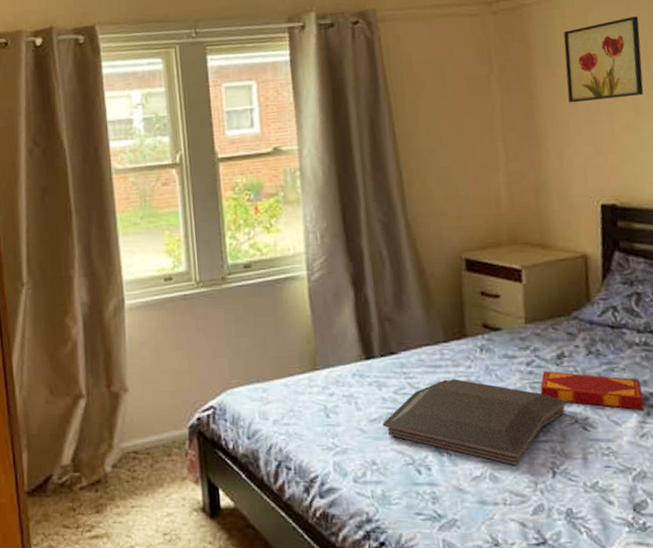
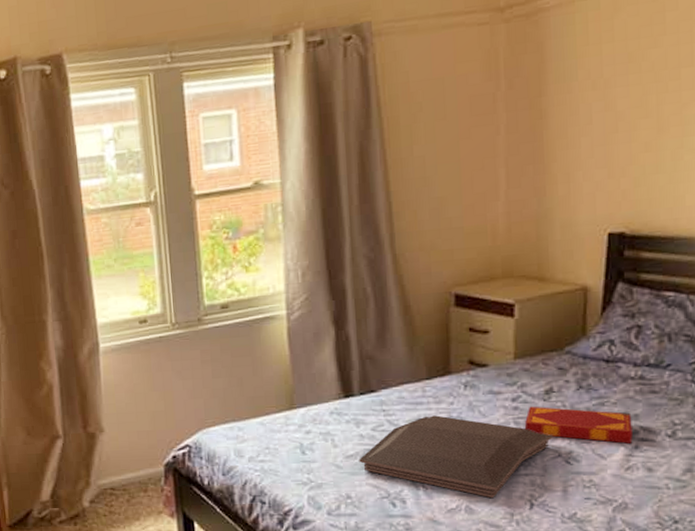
wall art: present [563,16,644,103] -> none [582,17,674,122]

